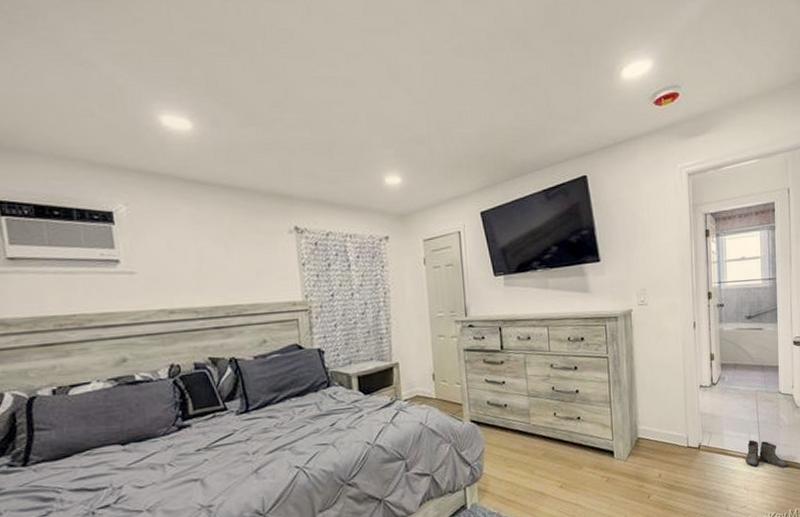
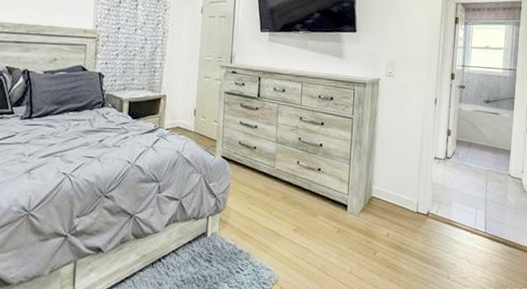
boots: present [745,439,787,468] -> none [470,215,510,247]

